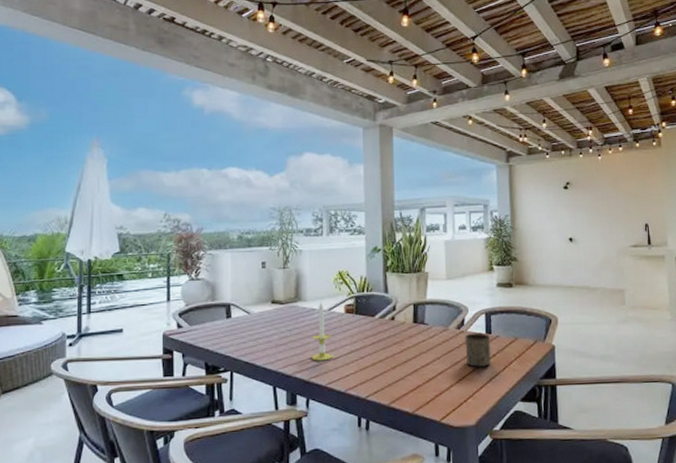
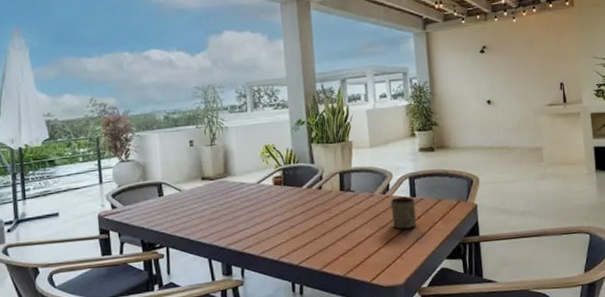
candle: present [311,302,333,361] -> none [243,176,265,233]

